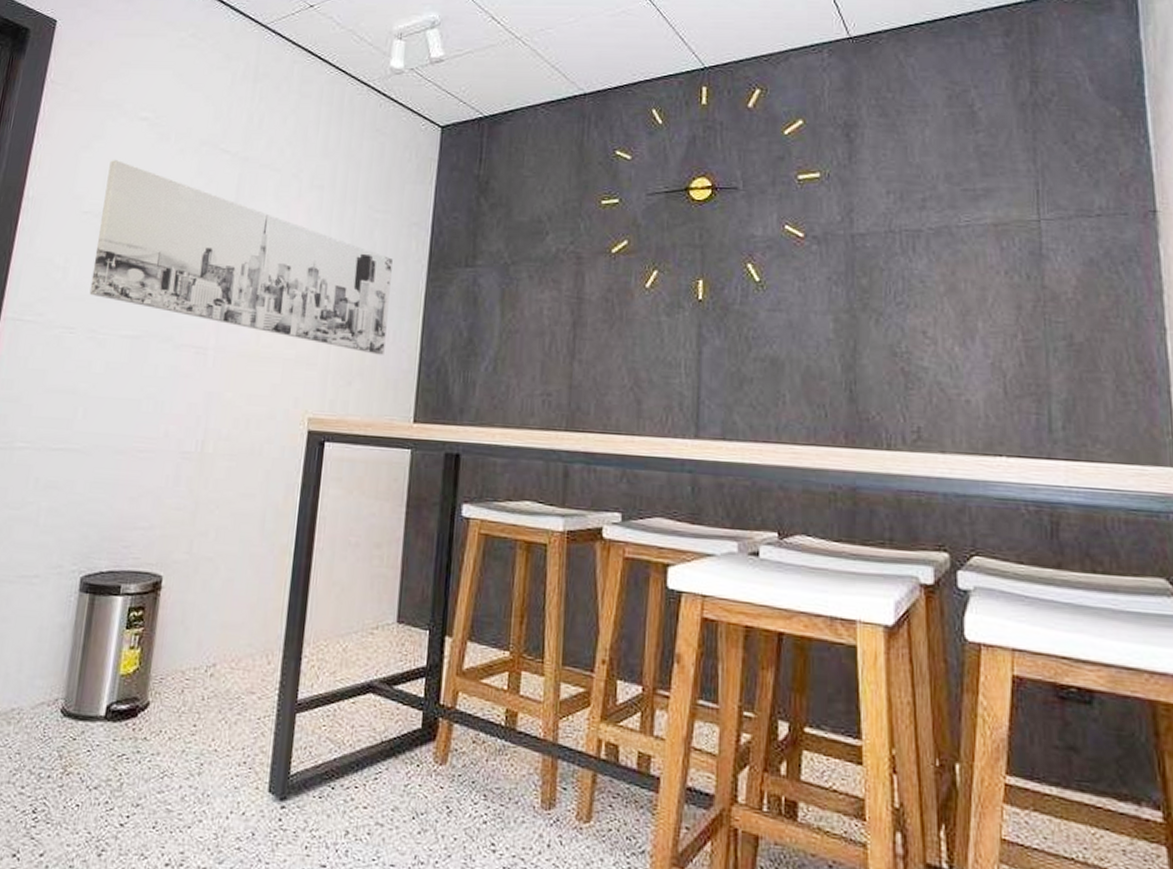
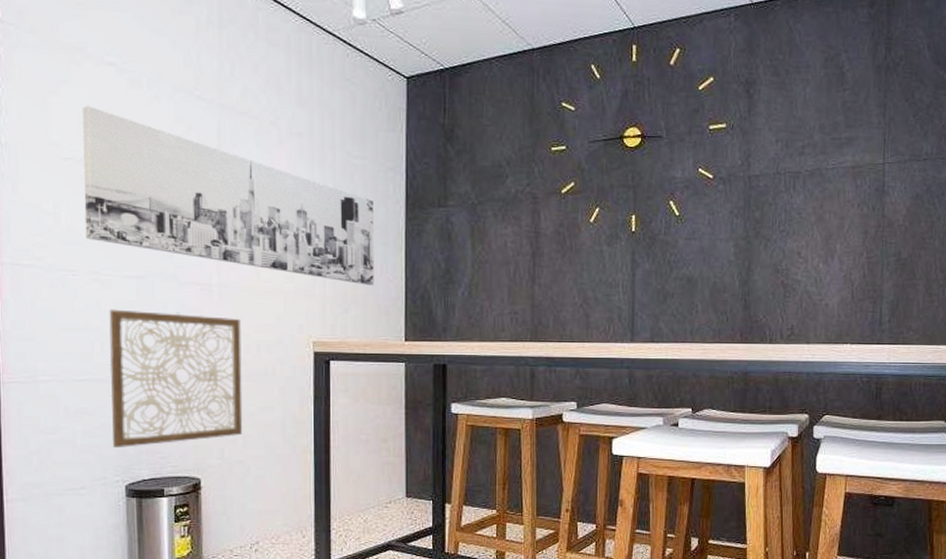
wall art: none [76,371,233,532] -> present [109,309,243,449]

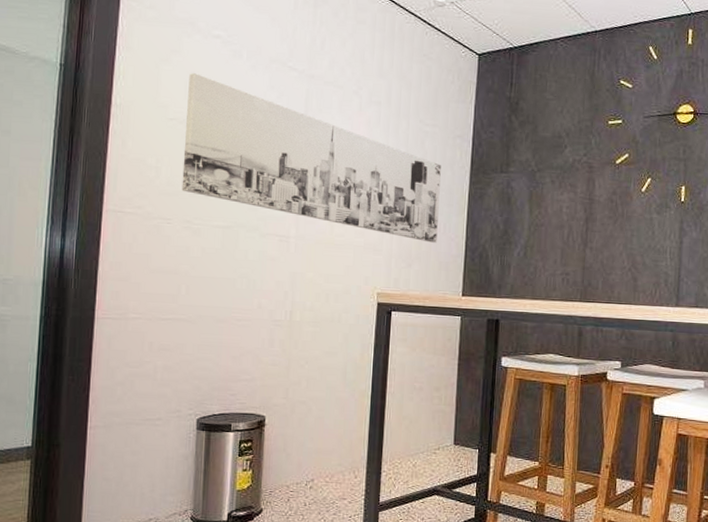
wall art: present [109,309,243,449] -> none [189,255,313,384]

